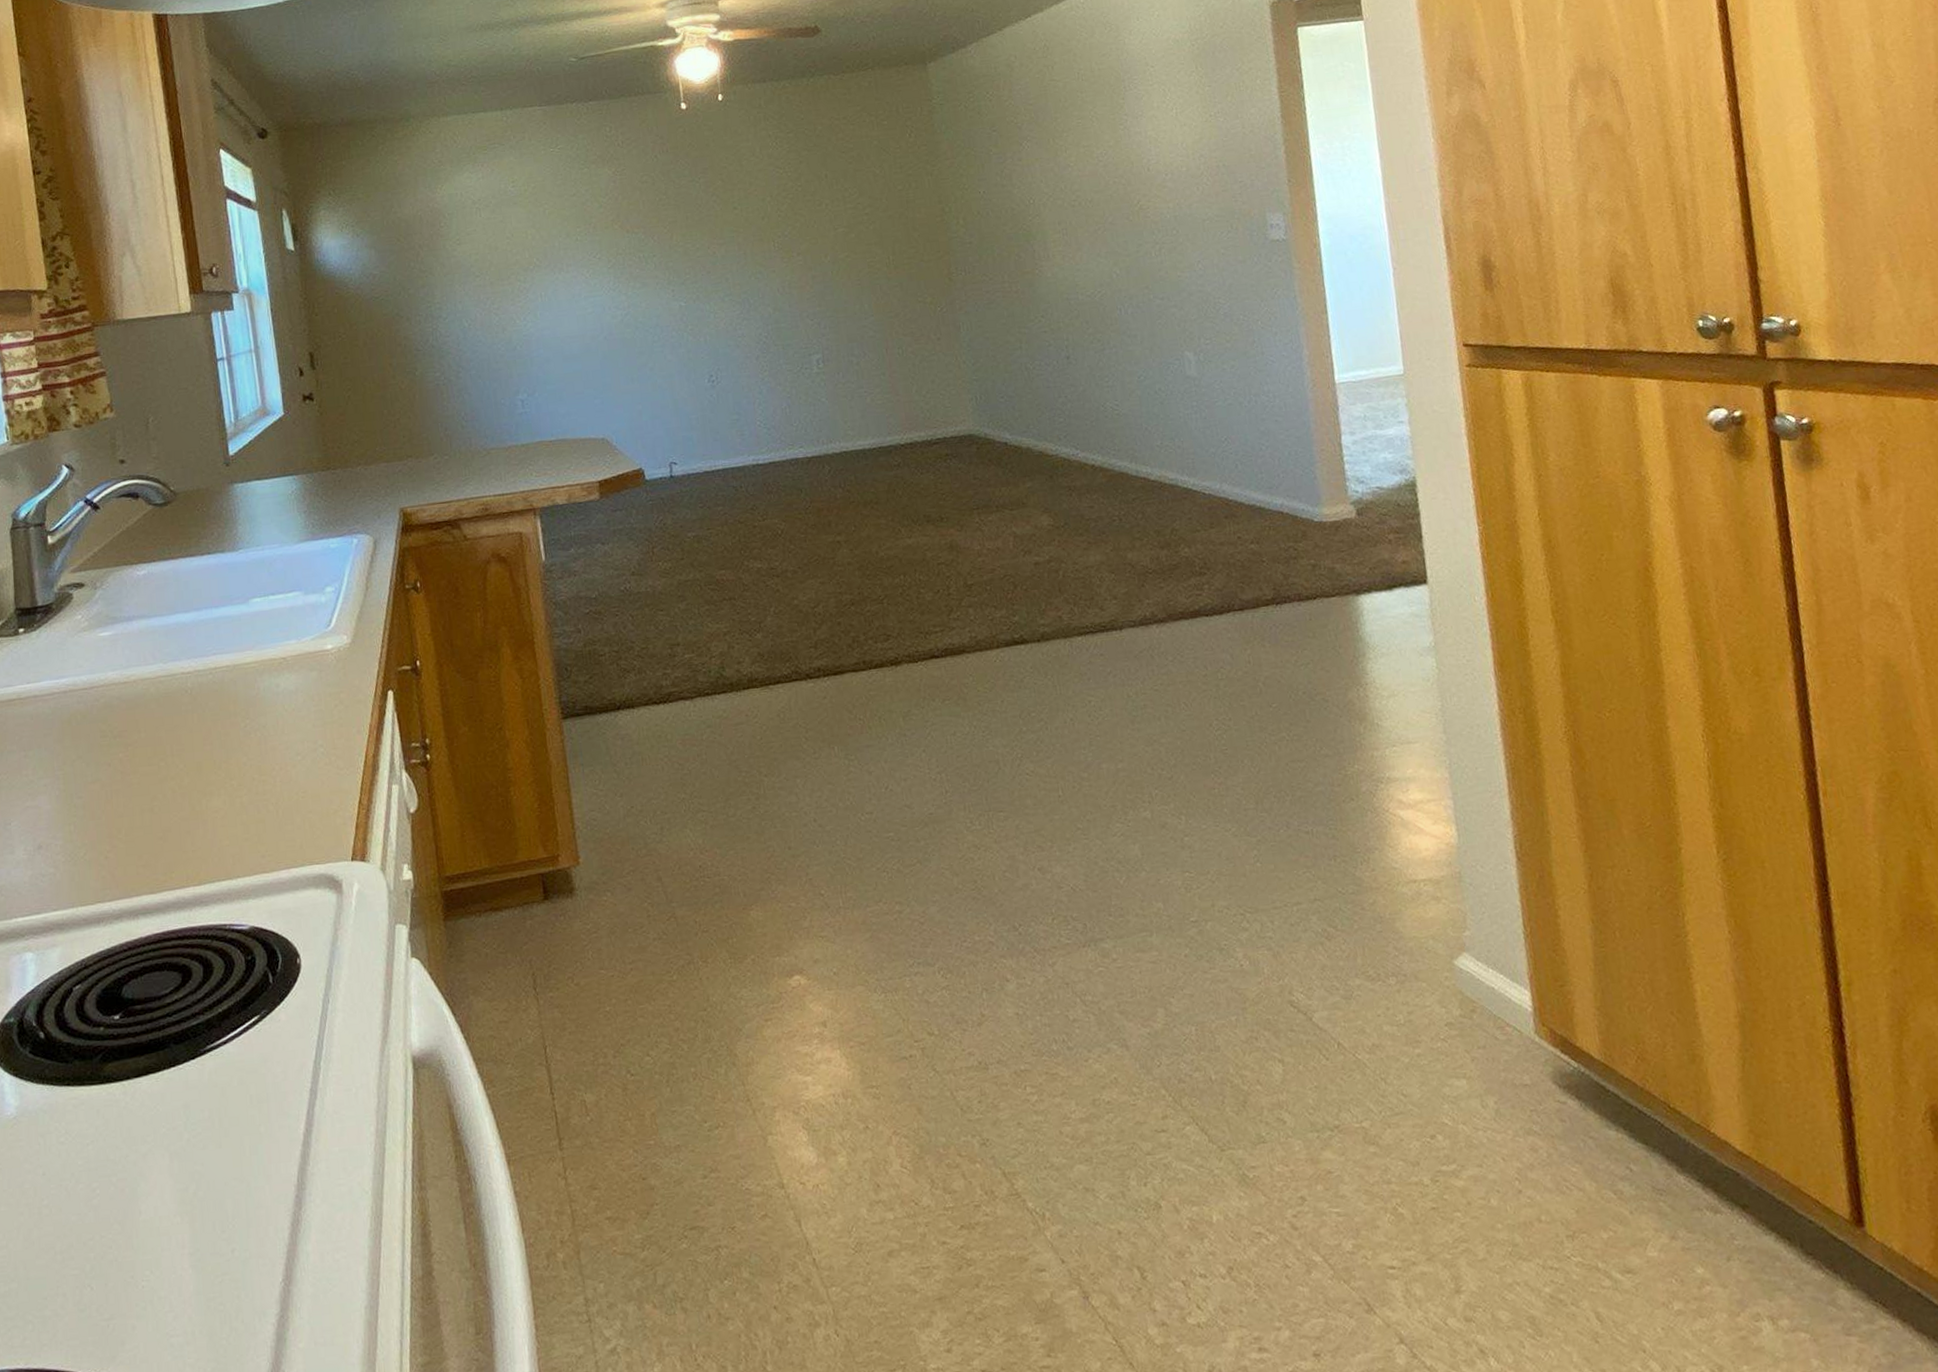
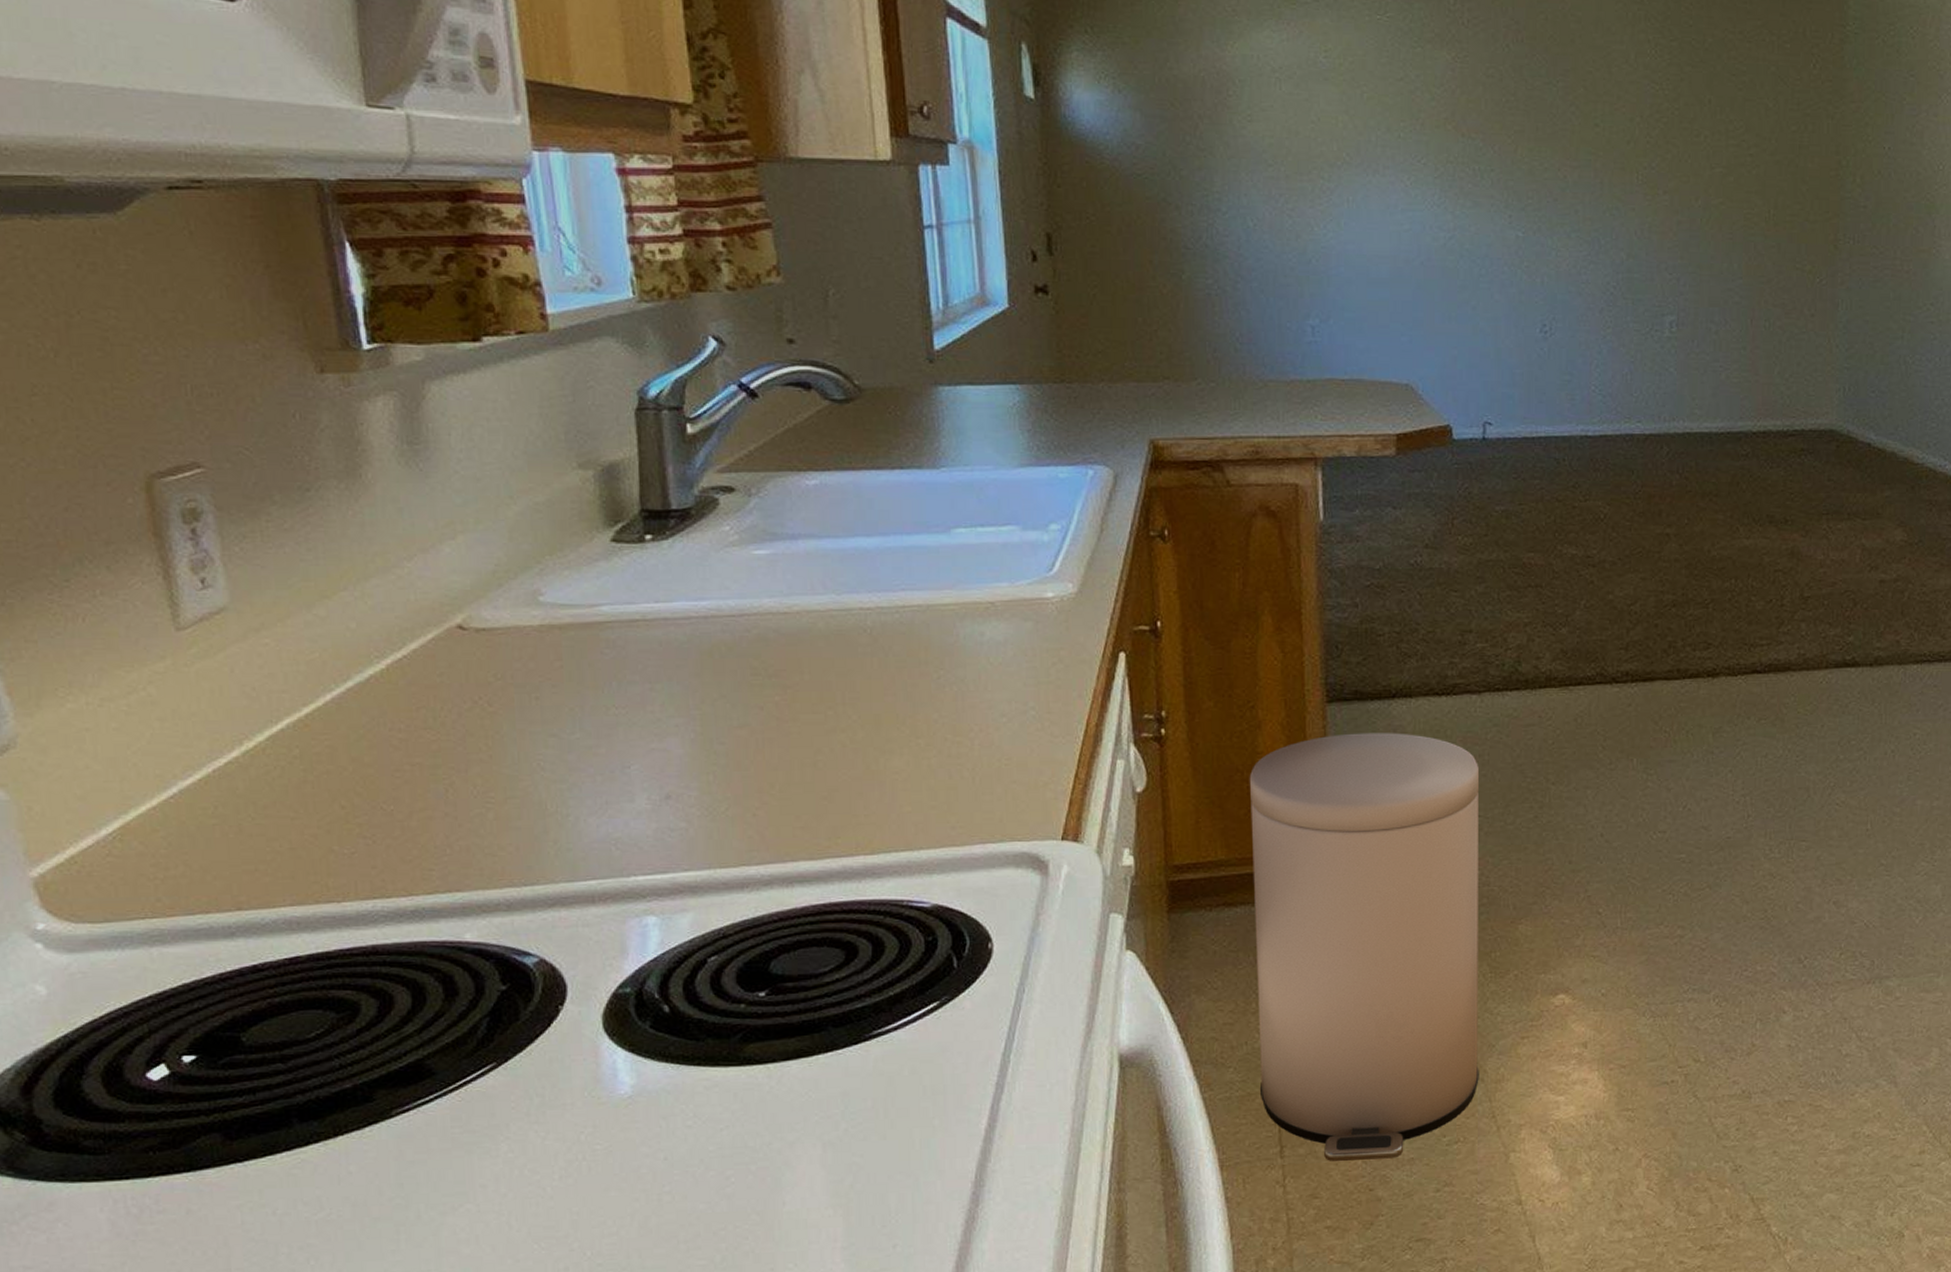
pedal bin: none [503,740,731,1152] -> present [1249,733,1480,1161]

